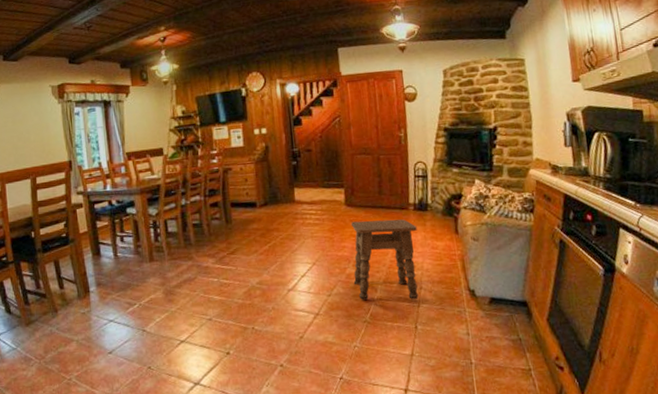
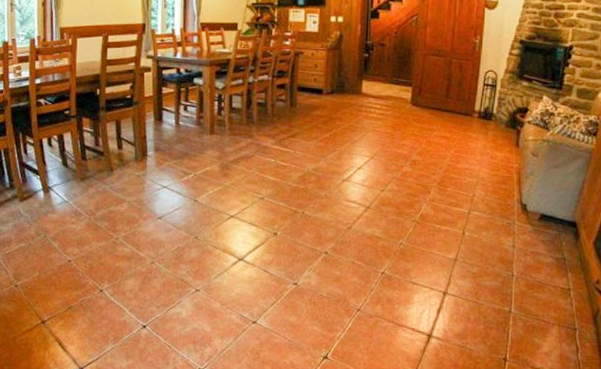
side table: present [350,219,419,300] -> none [408,121,479,206]

